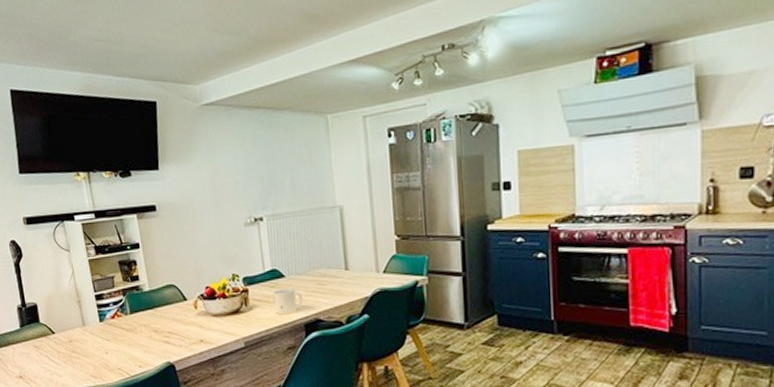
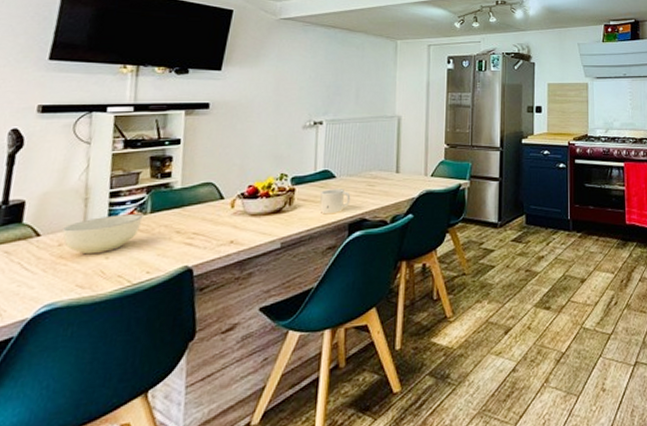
bowl: none [69,315,126,350] -> present [62,214,143,255]

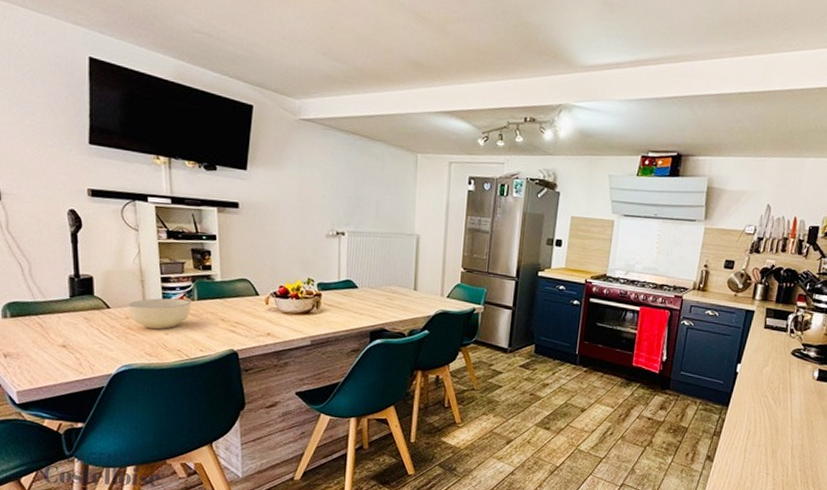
mug: present [319,189,351,215] -> none [343,298,372,322]

